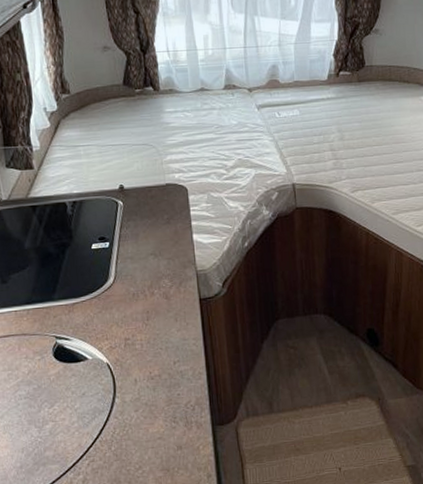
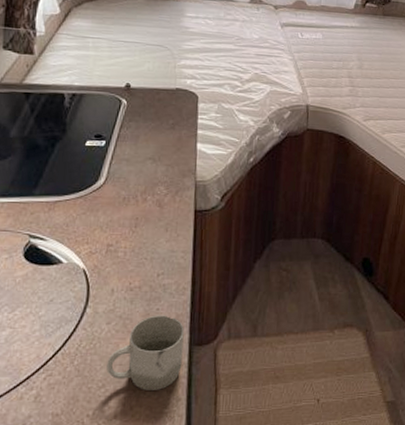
cup: none [140,399,208,470] -> present [106,315,184,390]

